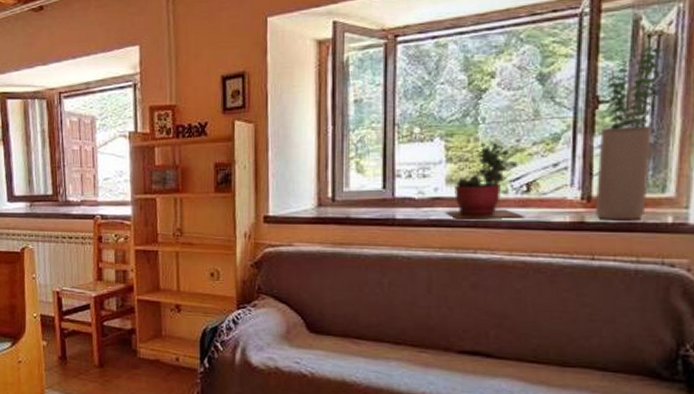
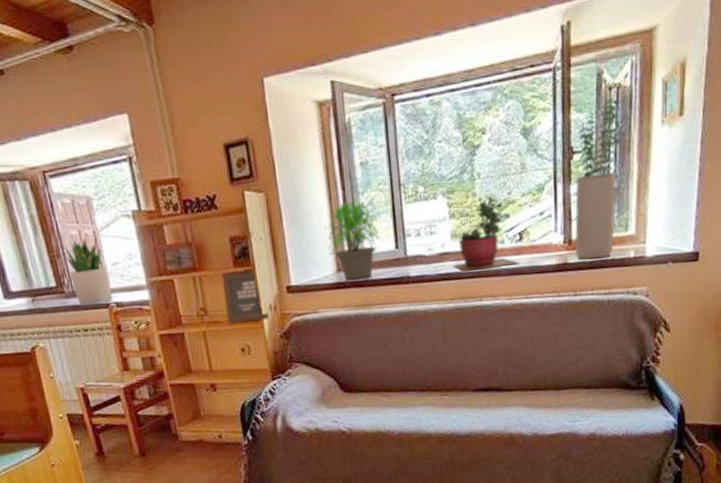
planter: none [63,151,100,214] -> present [63,235,113,306]
picture frame: none [201,197,243,248] -> present [221,270,270,324]
potted plant: none [309,135,367,217] -> present [323,199,379,281]

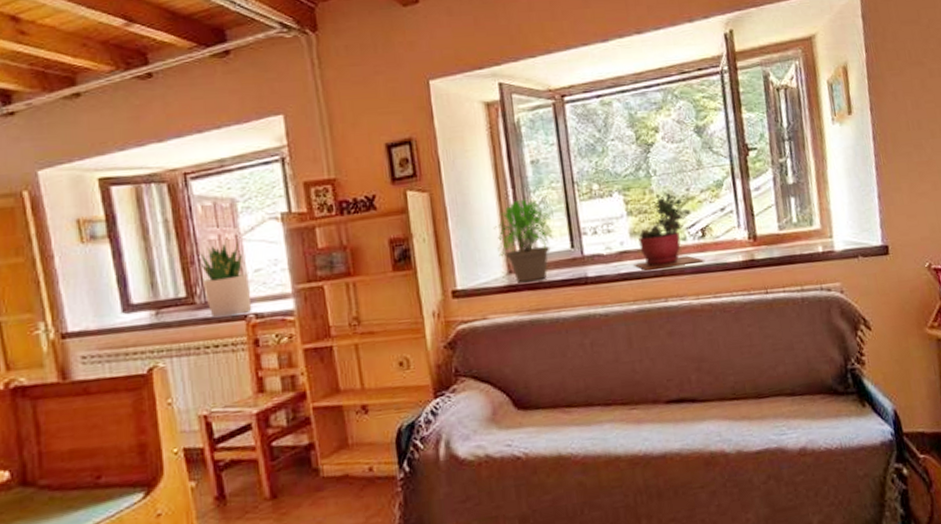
picture frame: present [221,270,270,324] -> none [378,274,433,335]
vase: present [575,90,622,260] -> none [752,91,800,255]

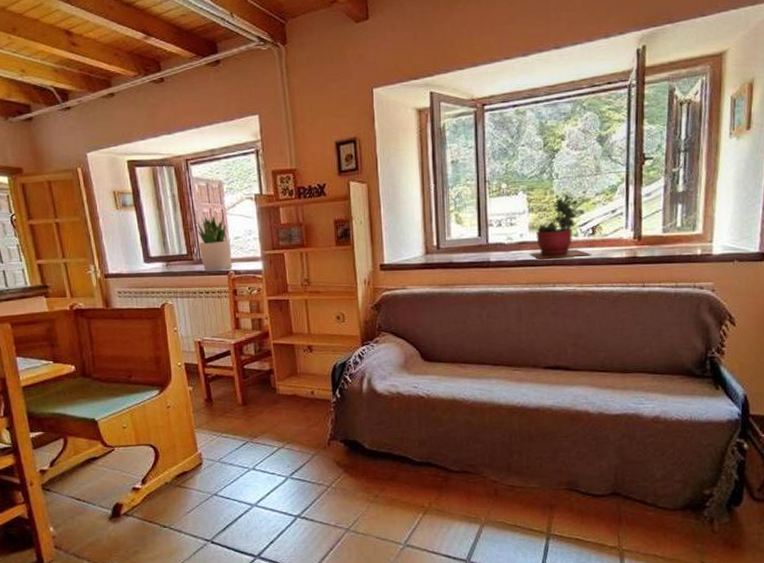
potted plant: present [493,197,553,283] -> none [416,192,464,262]

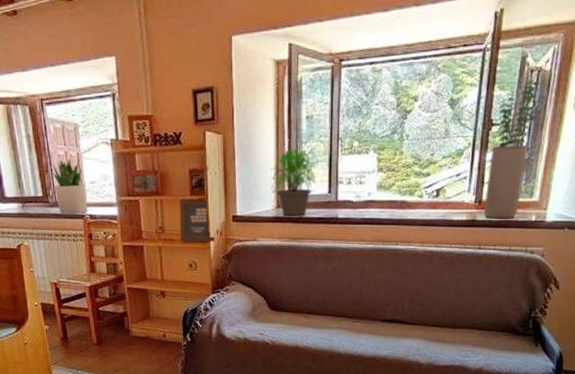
picture frame: none [325,249,364,294] -> present [179,199,216,243]
potted plant: none [416,192,464,262] -> present [269,147,316,216]
succulent plant: present [530,193,592,259] -> none [376,155,435,218]
vase: none [644,105,692,255] -> present [483,73,541,219]

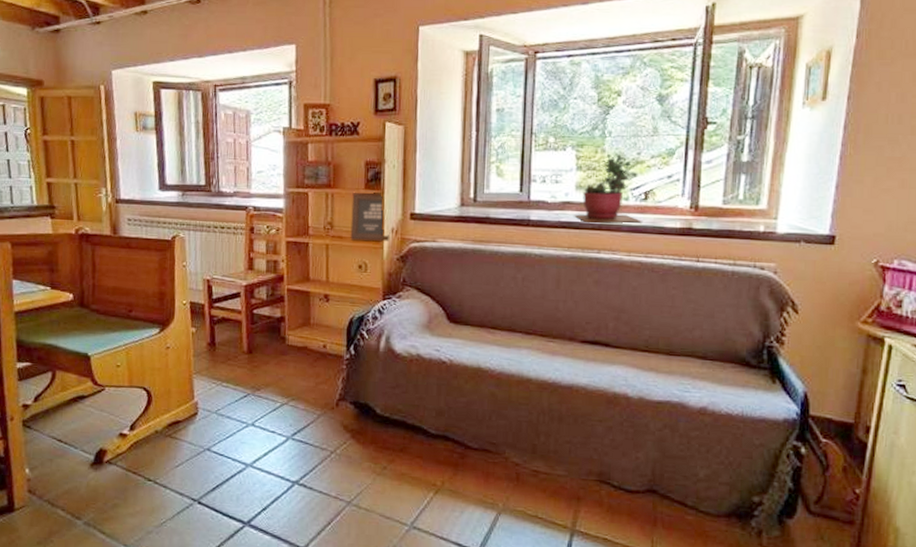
planter: present [51,156,88,214] -> none [217,144,253,206]
potted plant: present [269,147,316,216] -> none [453,141,506,216]
succulent plant: none [376,155,435,218] -> present [574,153,643,224]
vase: present [483,73,541,219] -> none [701,69,762,228]

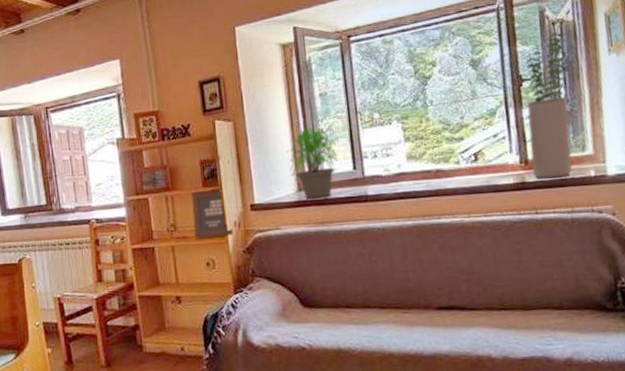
potted plant: none [453,141,506,216] -> present [286,126,338,199]
succulent plant: present [574,153,643,224] -> none [410,120,477,190]
vase: none [701,69,762,228] -> present [526,24,572,179]

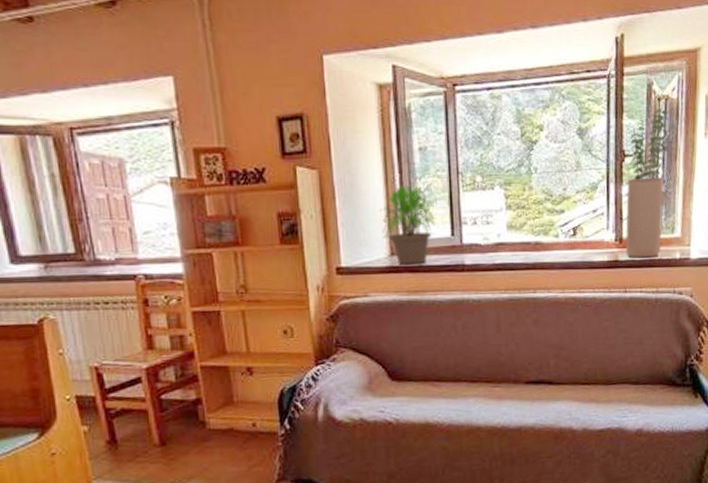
picture frame: present [191,190,234,239] -> none [266,249,316,304]

